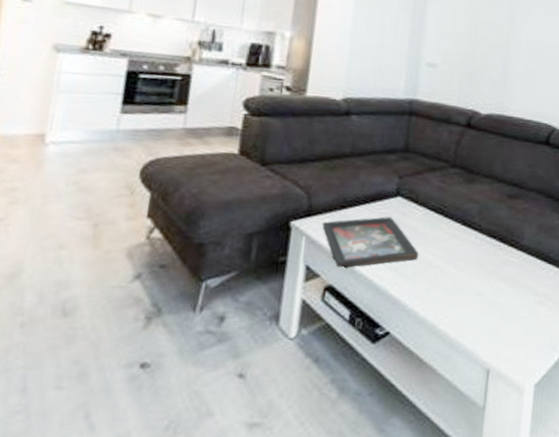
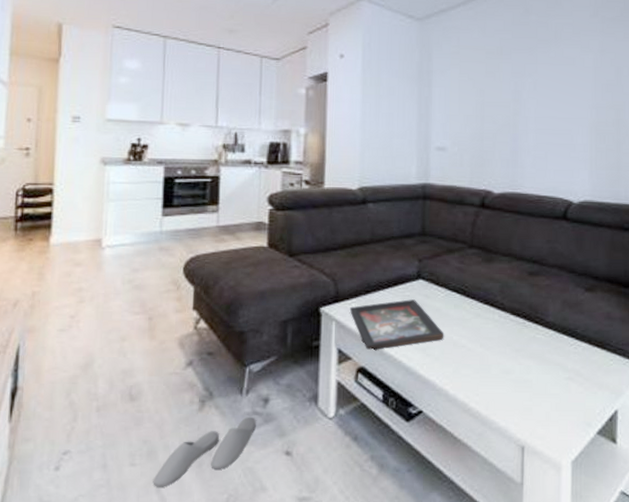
slippers: none [81,335,209,413] -> present [153,416,256,487]

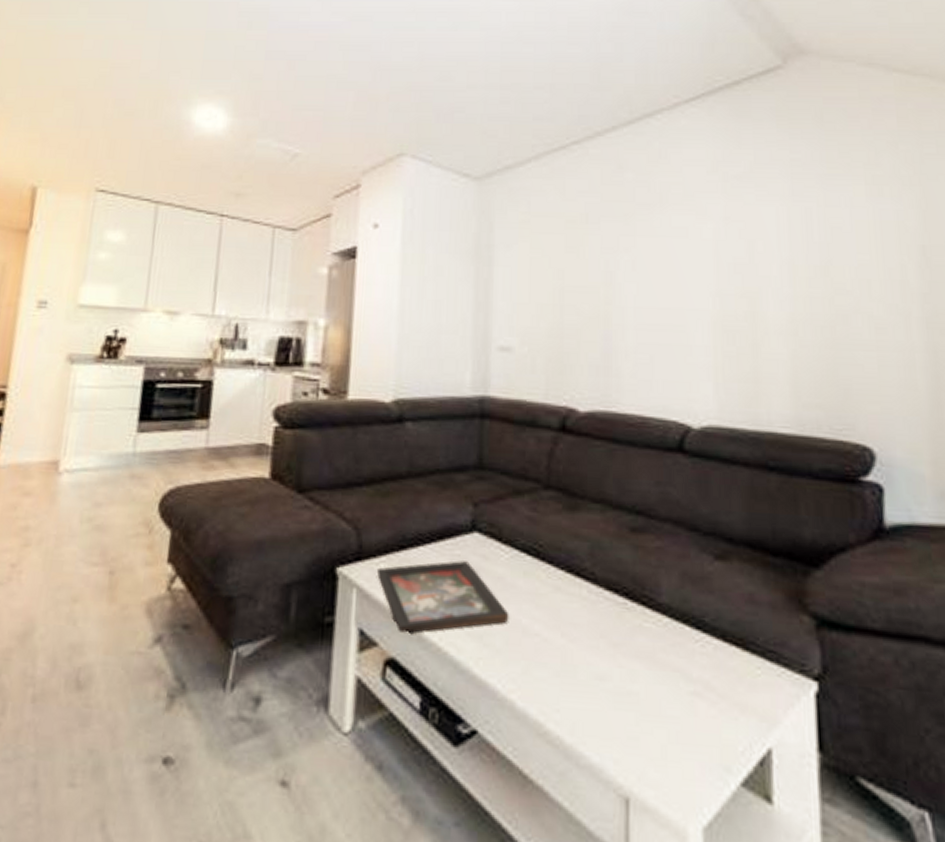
slippers: present [153,416,256,487] -> none [96,723,242,823]

